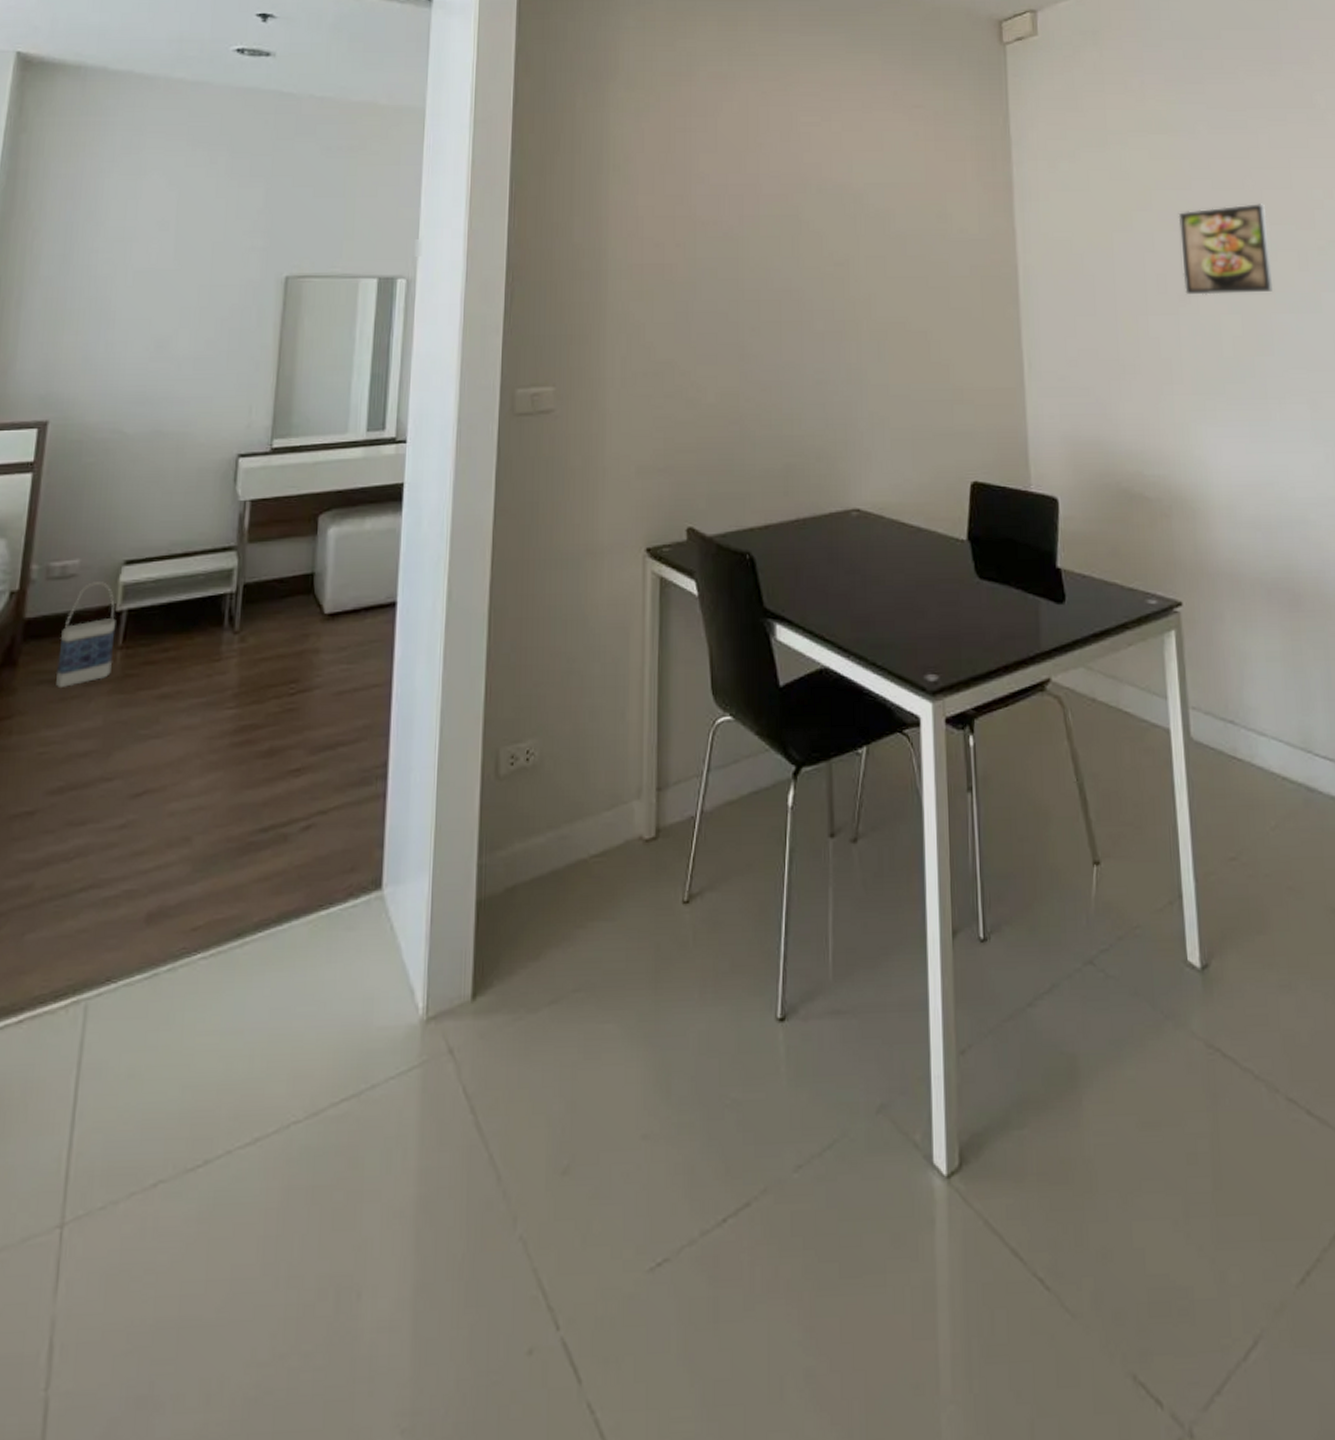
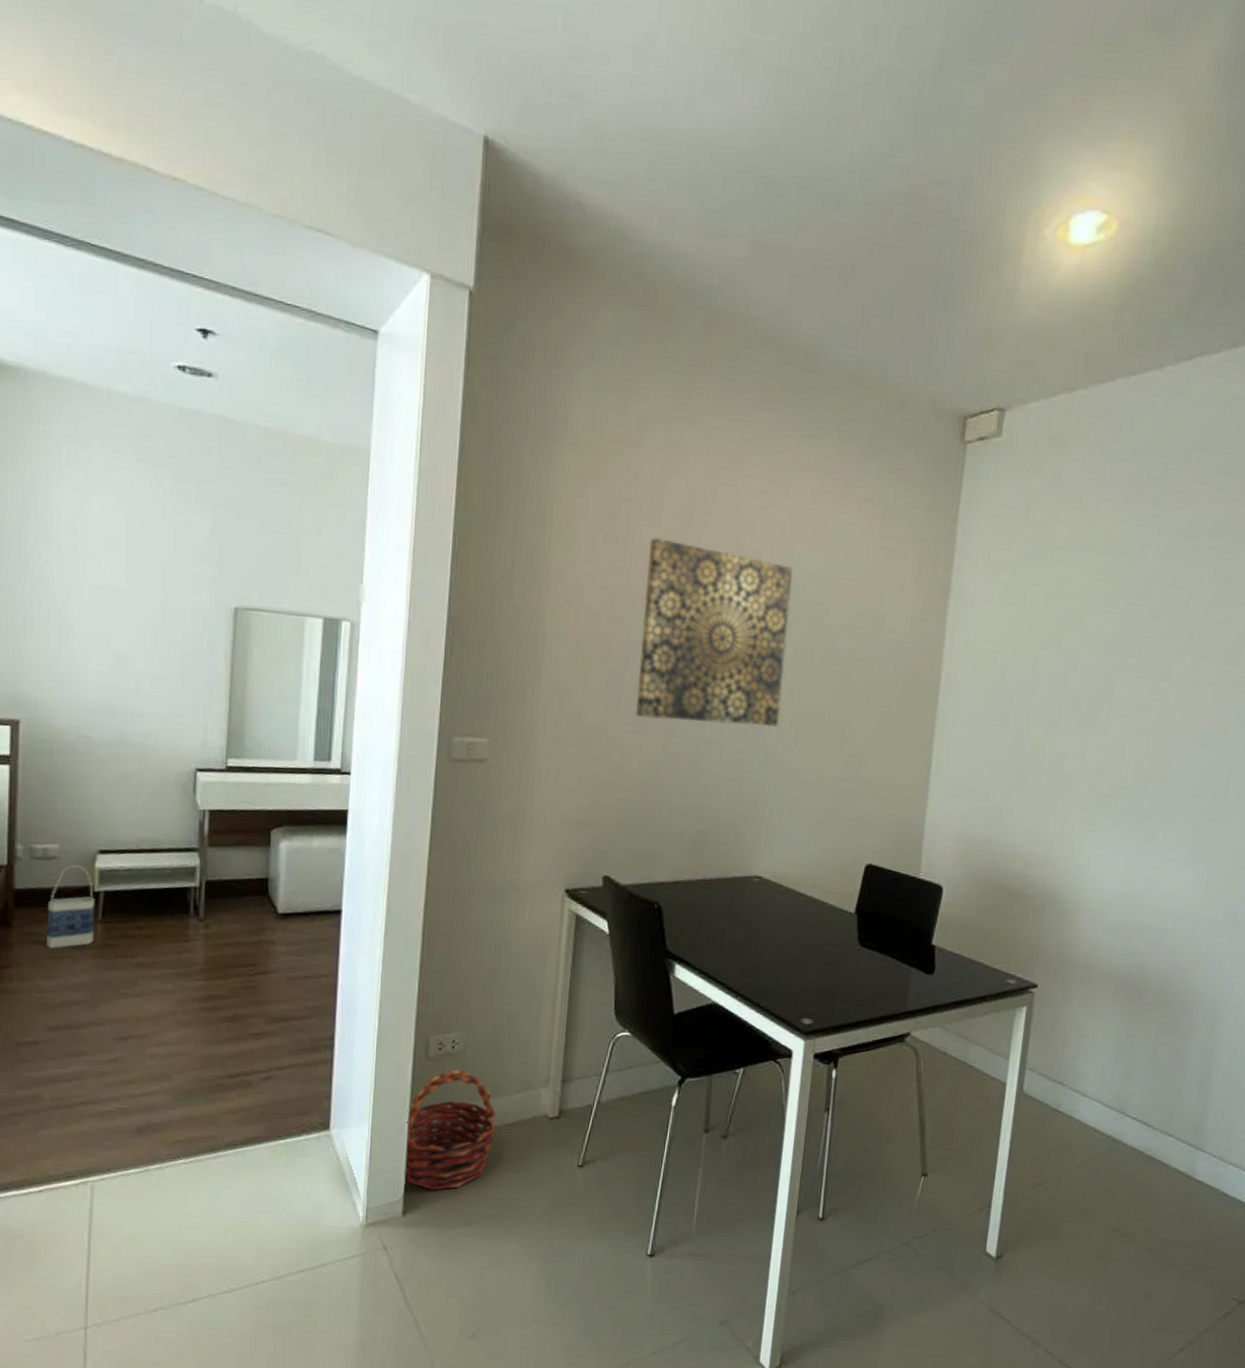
basket: none [472,789,582,959] -> present [404,1070,497,1191]
wall art: none [707,162,859,347] -> present [636,537,794,727]
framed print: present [1178,204,1274,295] -> none [1099,635,1195,722]

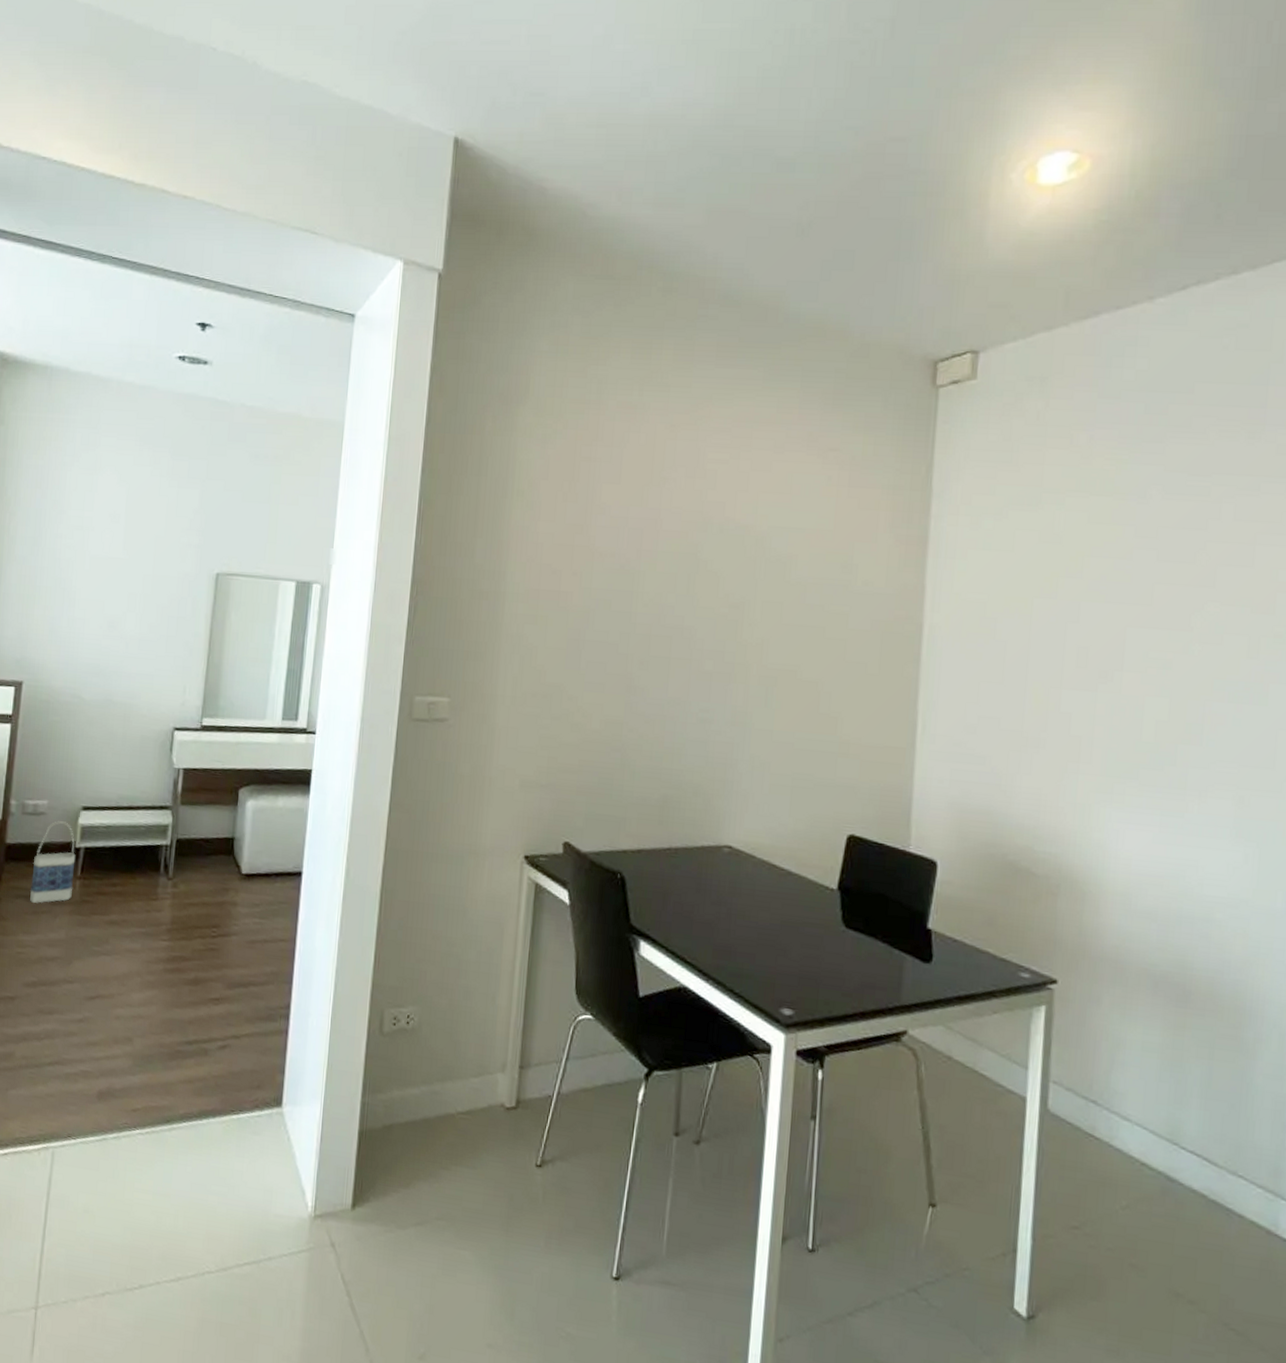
basket: present [404,1070,497,1191] -> none [354,1048,451,1183]
wall art: present [636,537,794,727] -> none [597,494,758,685]

